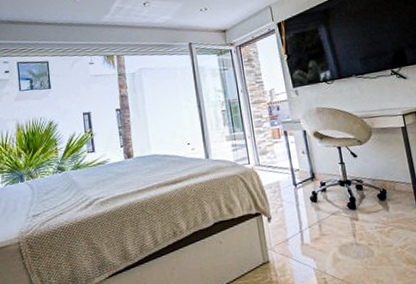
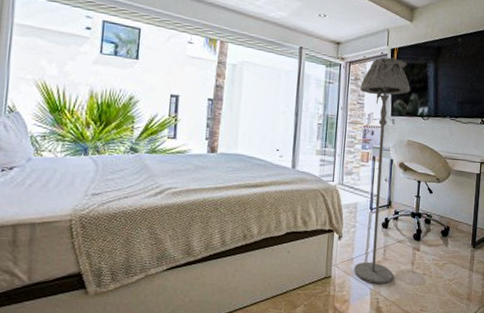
floor lamp: none [255,31,336,263] -> present [354,57,411,284]

